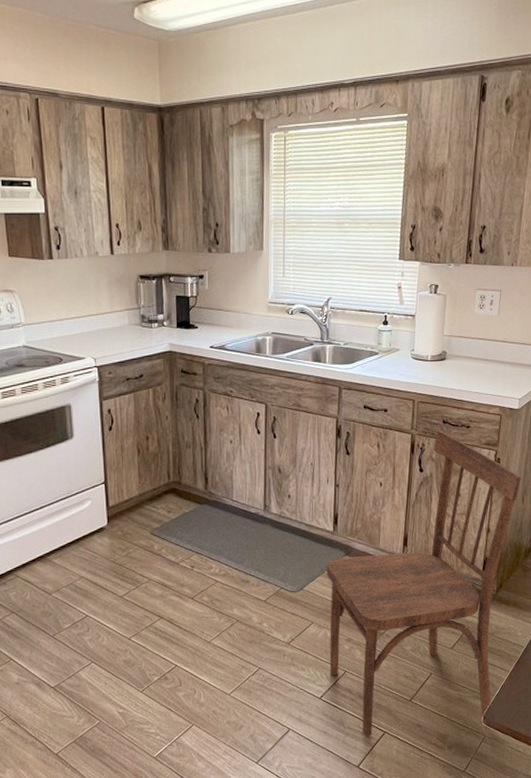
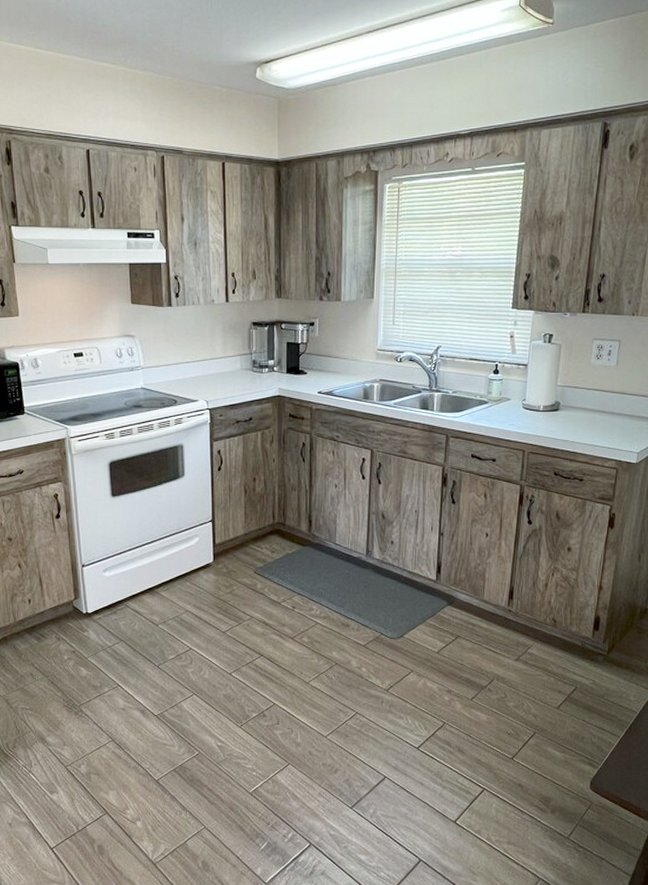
dining chair: present [326,430,521,737] -> none [428,482,638,792]

